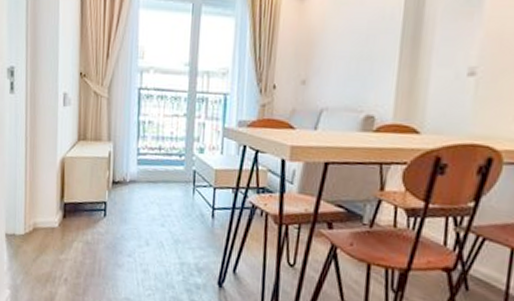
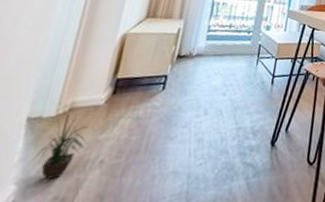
potted plant: none [16,228,52,289] -> present [32,108,89,179]

